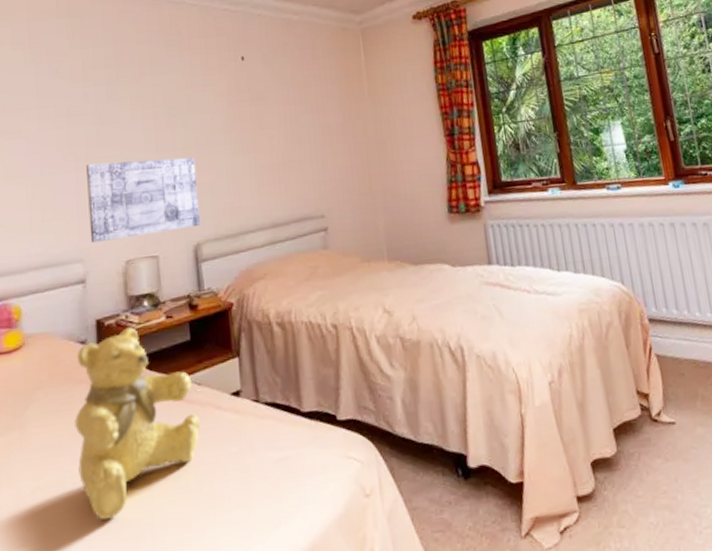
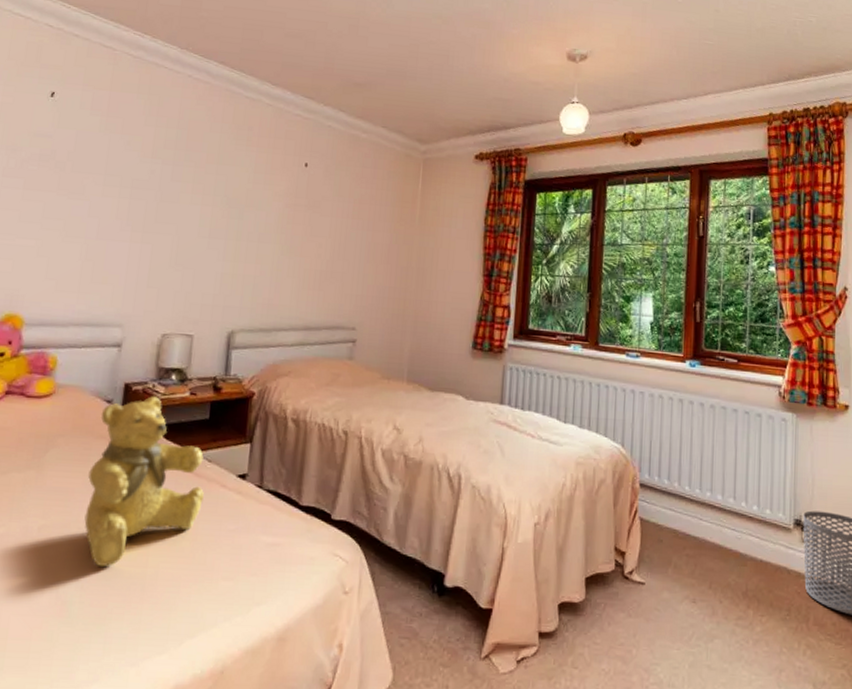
wall art: present [85,157,200,243] -> none [132,237,244,315]

